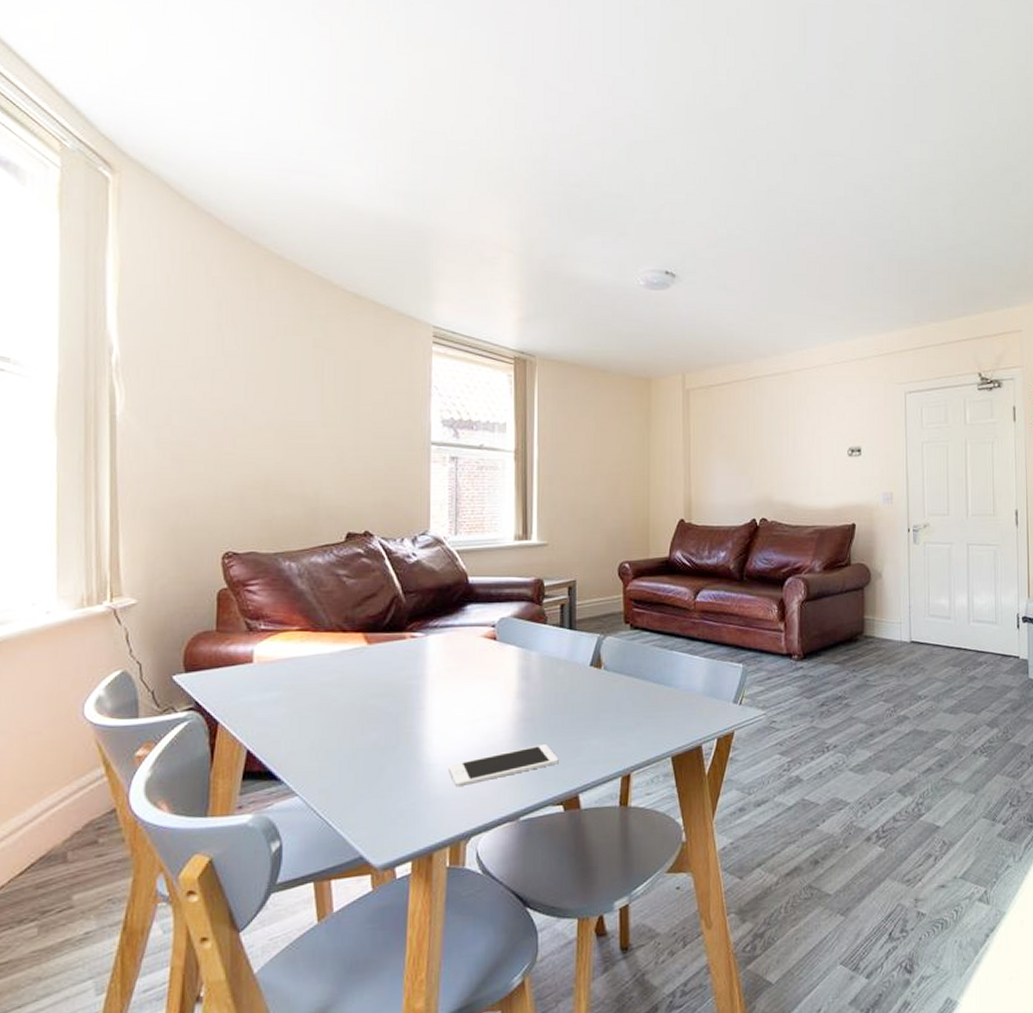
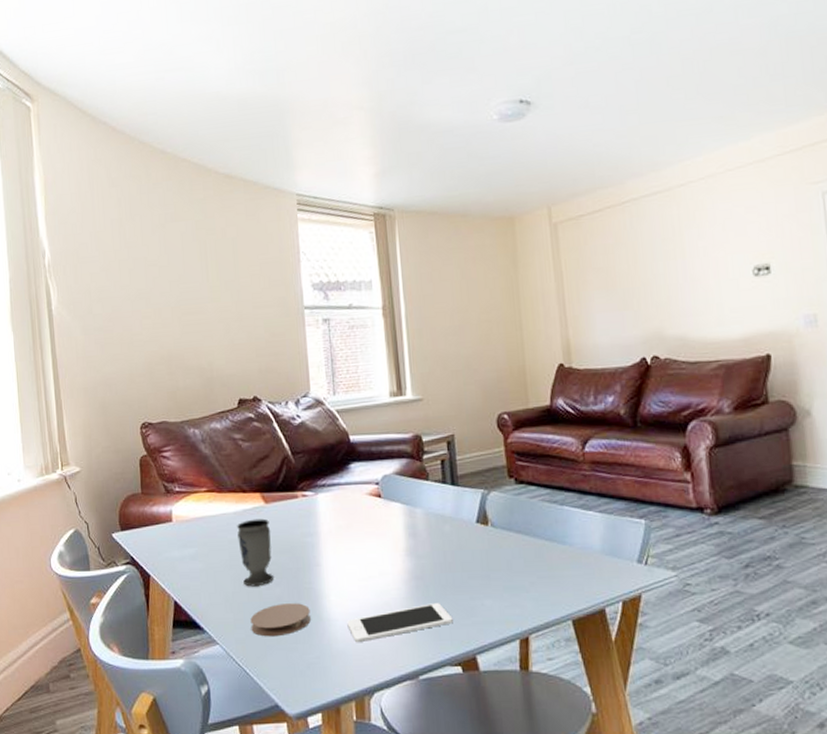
cup: none [332,660,372,733] -> present [237,518,275,587]
coaster: none [338,748,409,785] -> present [250,603,311,637]

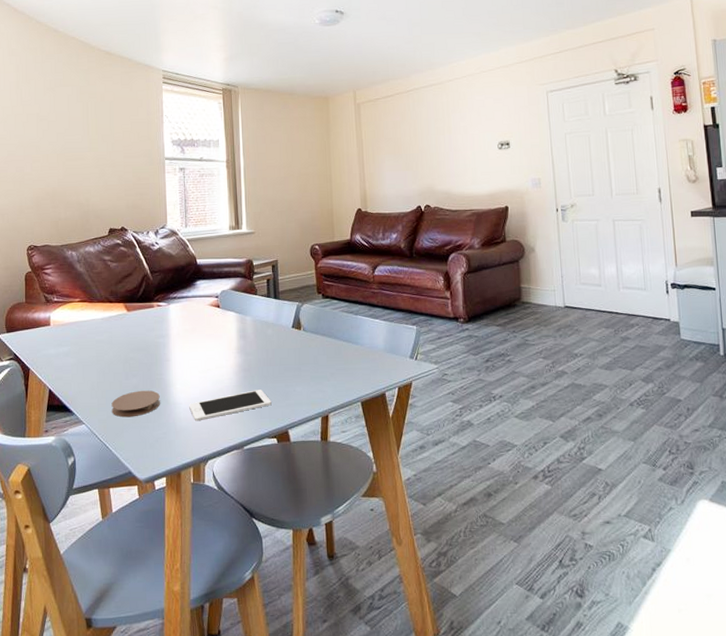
cup: present [237,518,275,587] -> none [104,323,132,378]

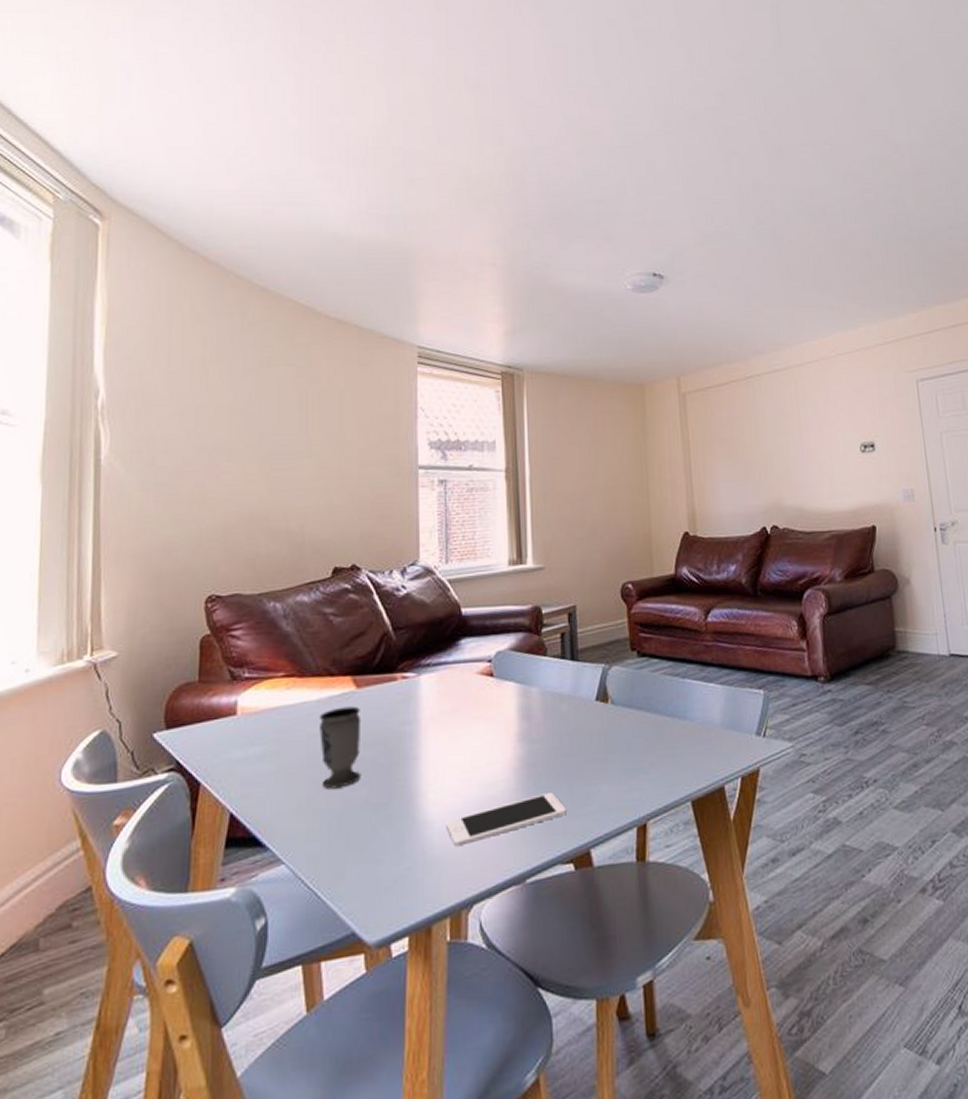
cup: none [104,323,132,378] -> present [320,706,362,789]
coaster: present [111,390,160,418] -> none [327,804,403,849]

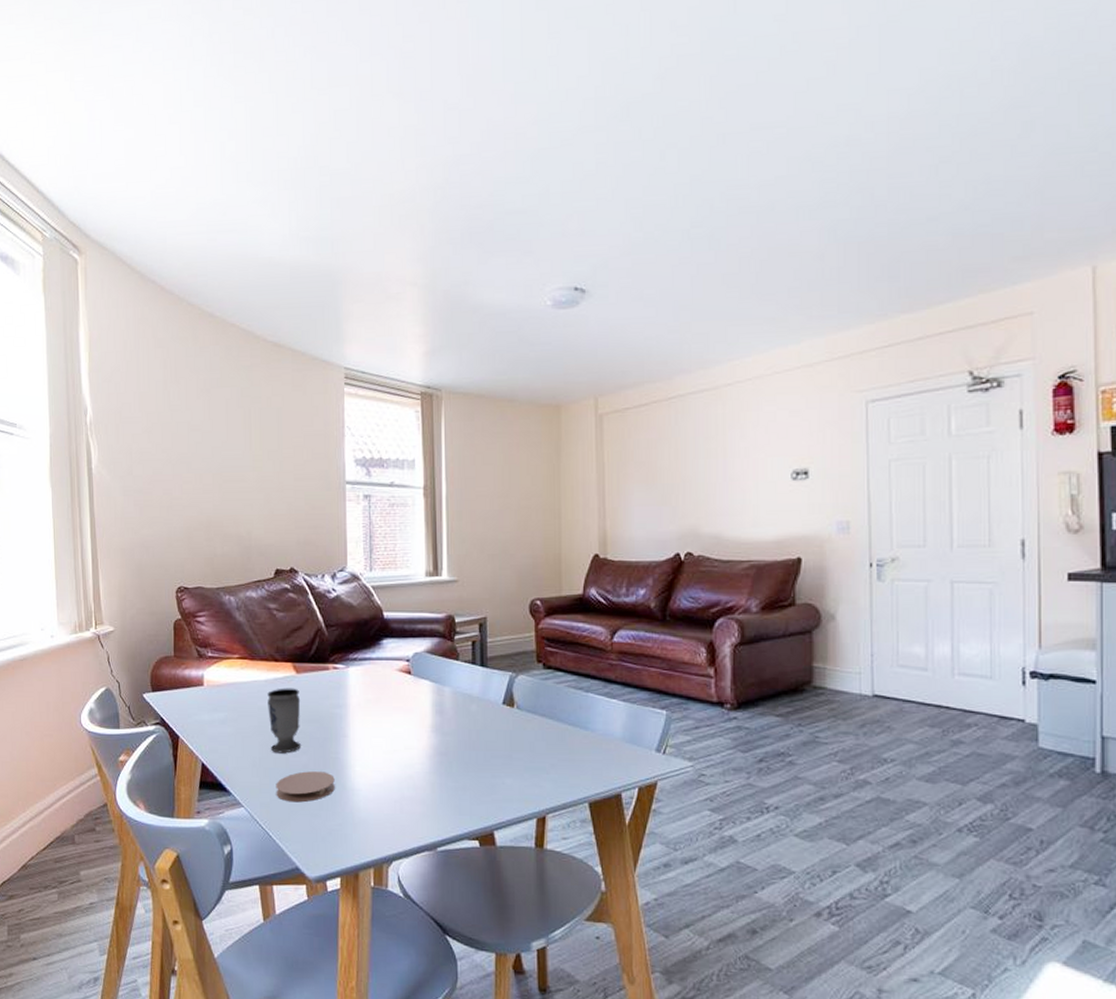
coaster: none [327,804,403,849] -> present [276,771,335,803]
cell phone: present [446,793,567,847] -> none [370,779,474,813]

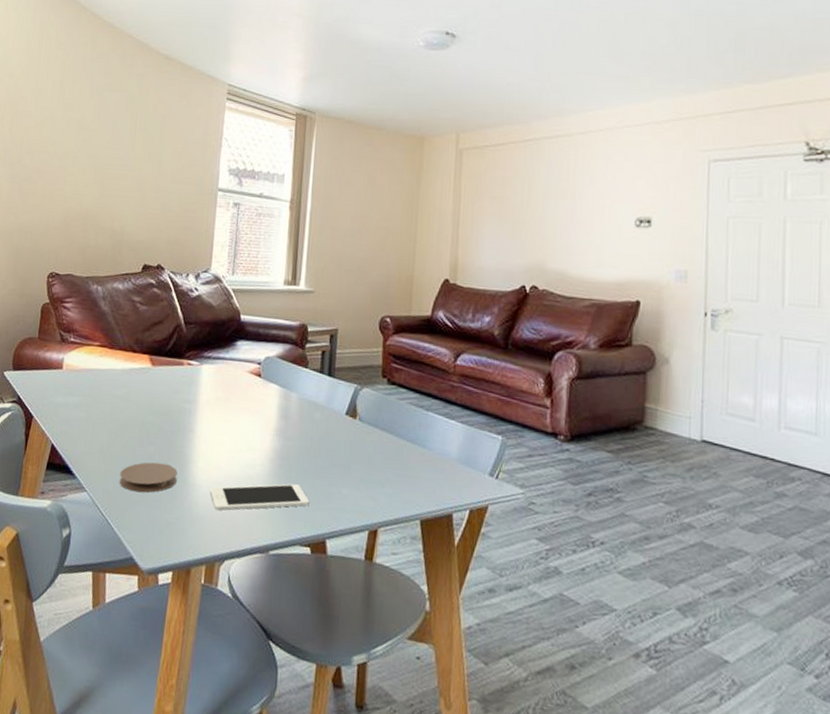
cup: present [267,688,302,754] -> none [120,378,153,443]
cell phone: none [370,779,474,813] -> present [210,483,310,511]

